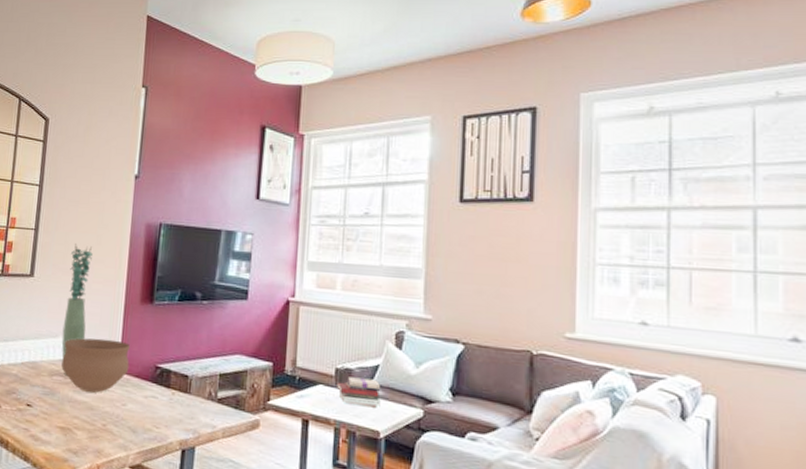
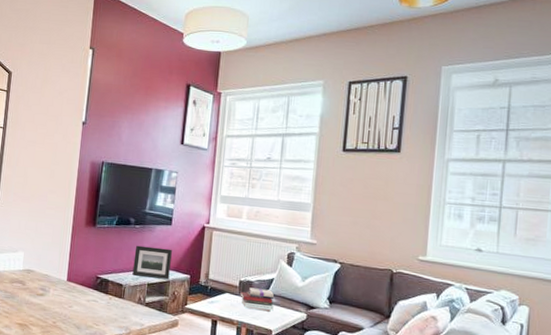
vase: present [61,244,92,375] -> none [20,177,47,282]
bowl: present [61,338,130,393] -> none [20,253,76,297]
picture frame: none [200,326,249,369] -> present [132,245,172,280]

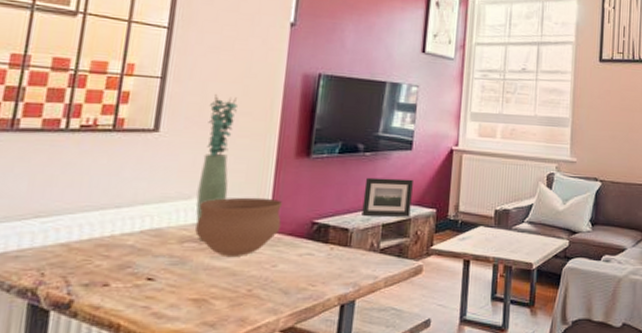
vase: none [20,177,47,282] -> present [195,94,237,240]
bowl: none [20,253,76,297] -> present [195,197,282,256]
books: present [240,287,275,312] -> none [496,217,534,243]

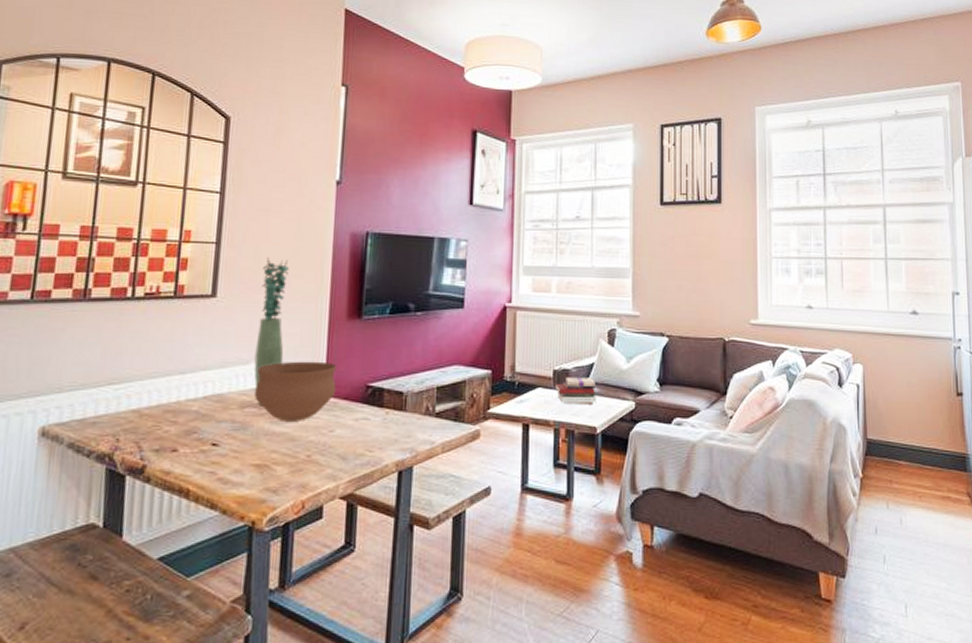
picture frame: present [361,177,413,217] -> none [415,338,466,379]
books: none [496,217,534,243] -> present [555,377,597,405]

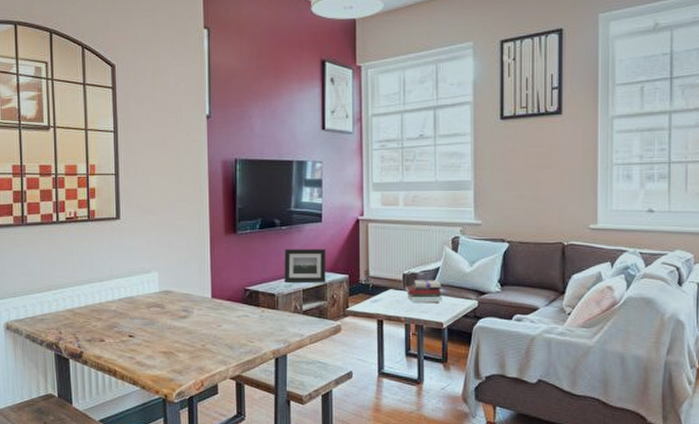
vase: present [253,258,289,405] -> none [154,185,177,305]
bowl: present [254,361,336,421] -> none [157,270,220,318]
picture frame: none [415,338,466,379] -> present [284,248,326,282]

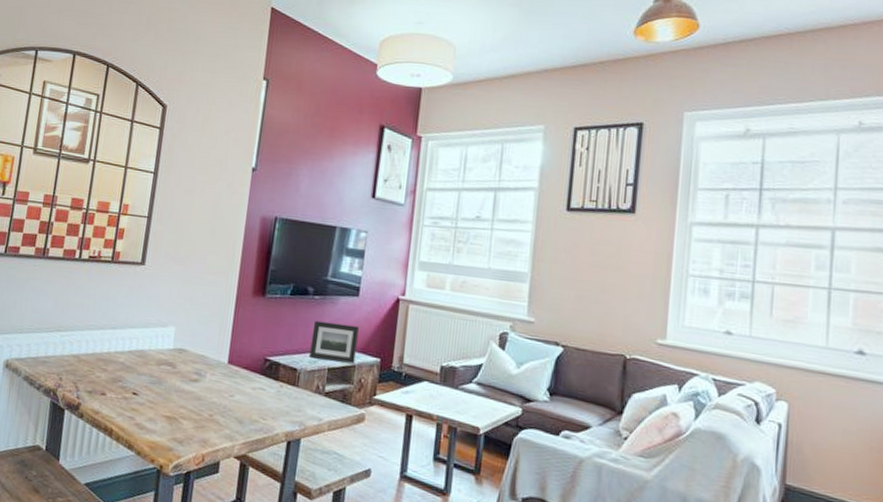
books: present [405,280,442,304] -> none [441,374,483,405]

